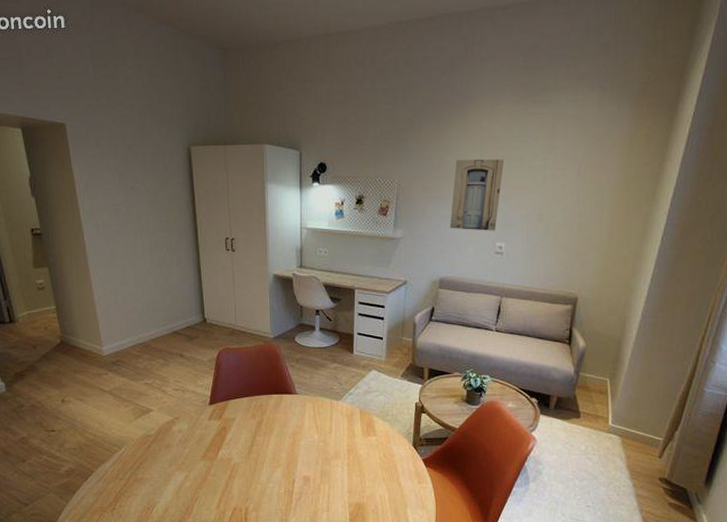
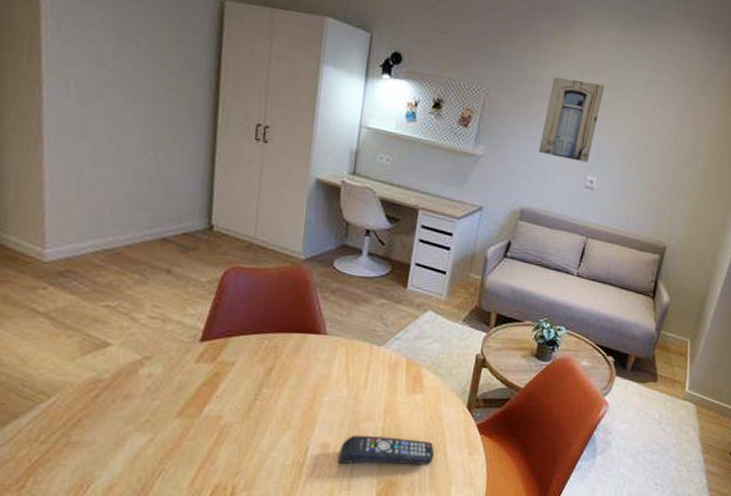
remote control: none [317,470,390,492] -> present [338,435,434,465]

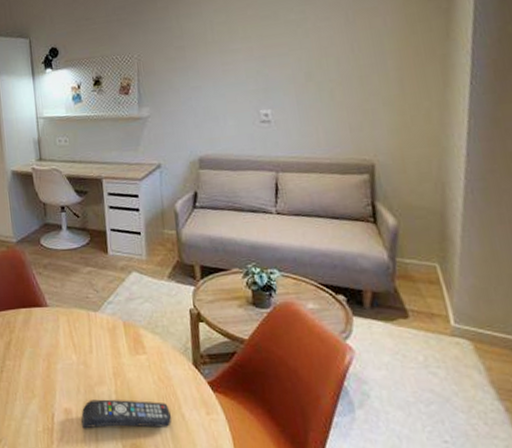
wall art: present [538,77,604,163] -> none [199,18,258,101]

